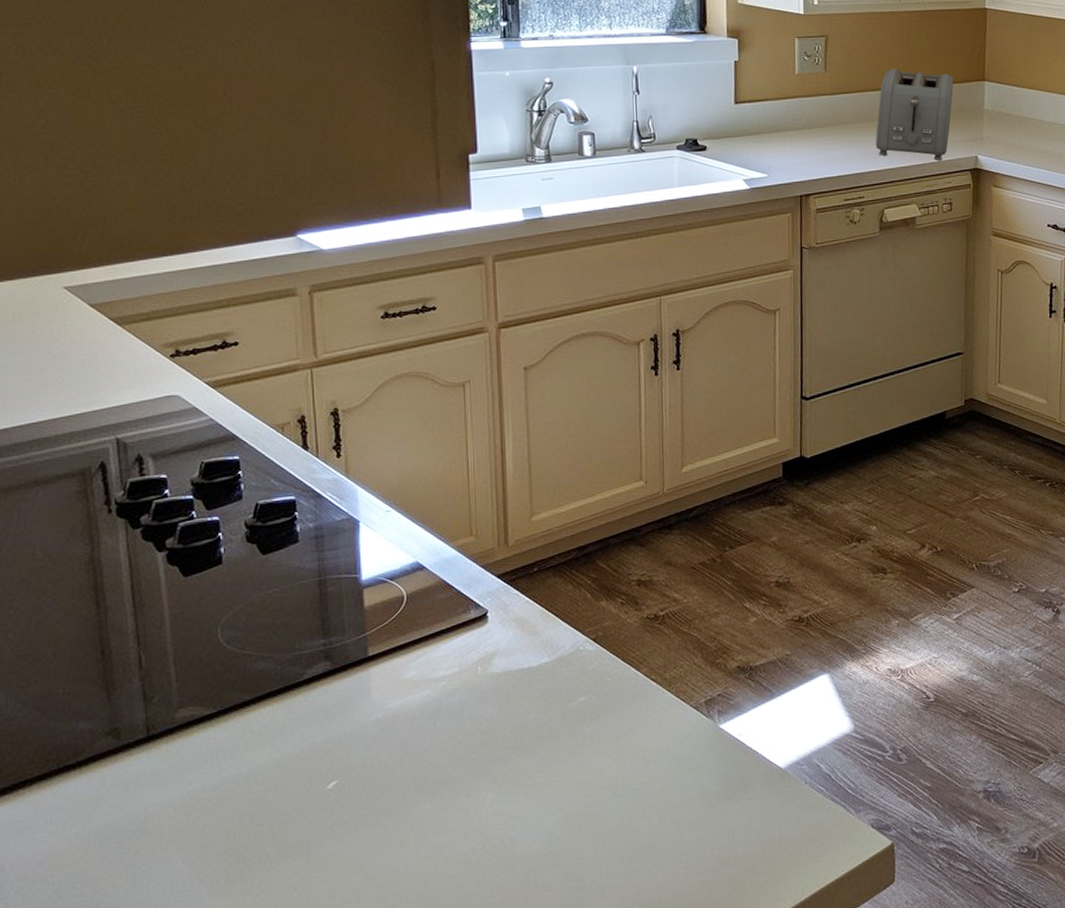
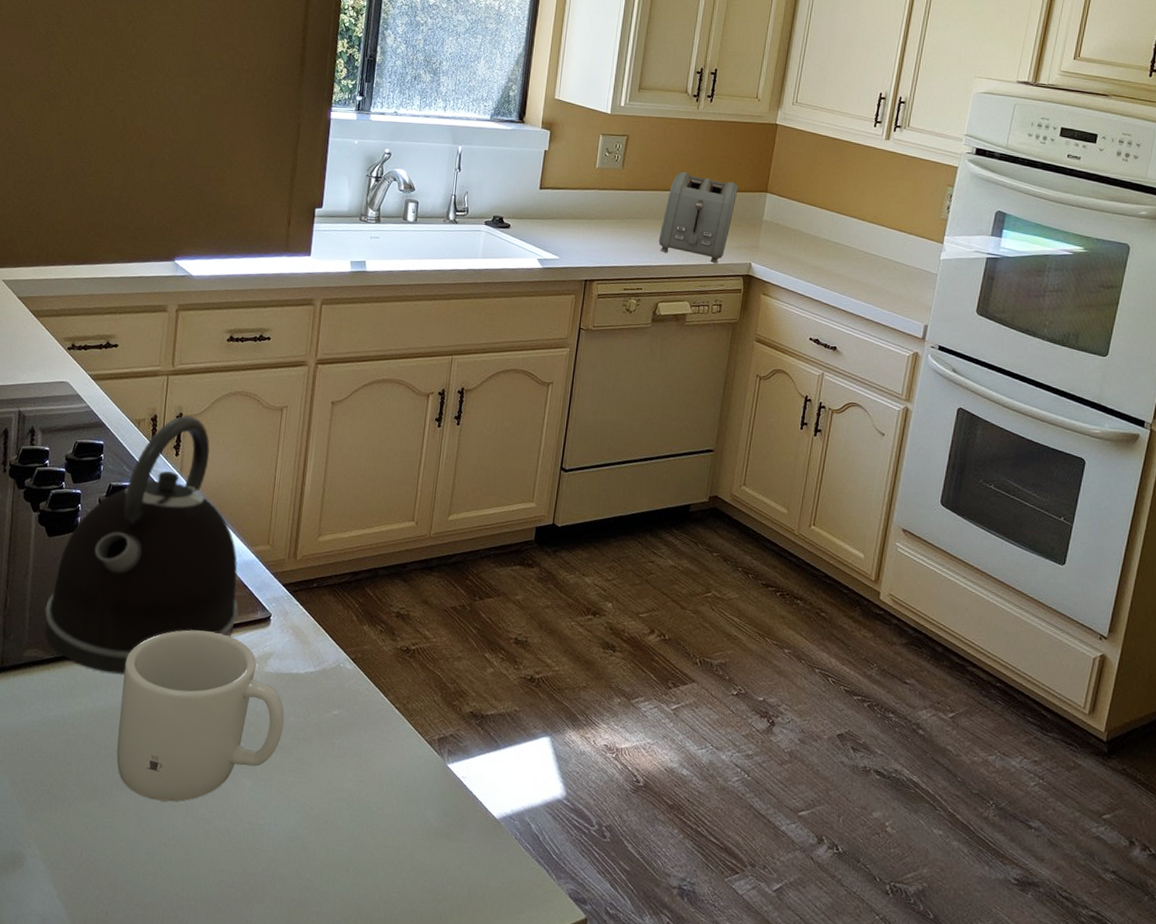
kettle: none [193,410,447,715] -> present [44,415,239,674]
mug: none [312,642,523,840] -> present [116,629,284,802]

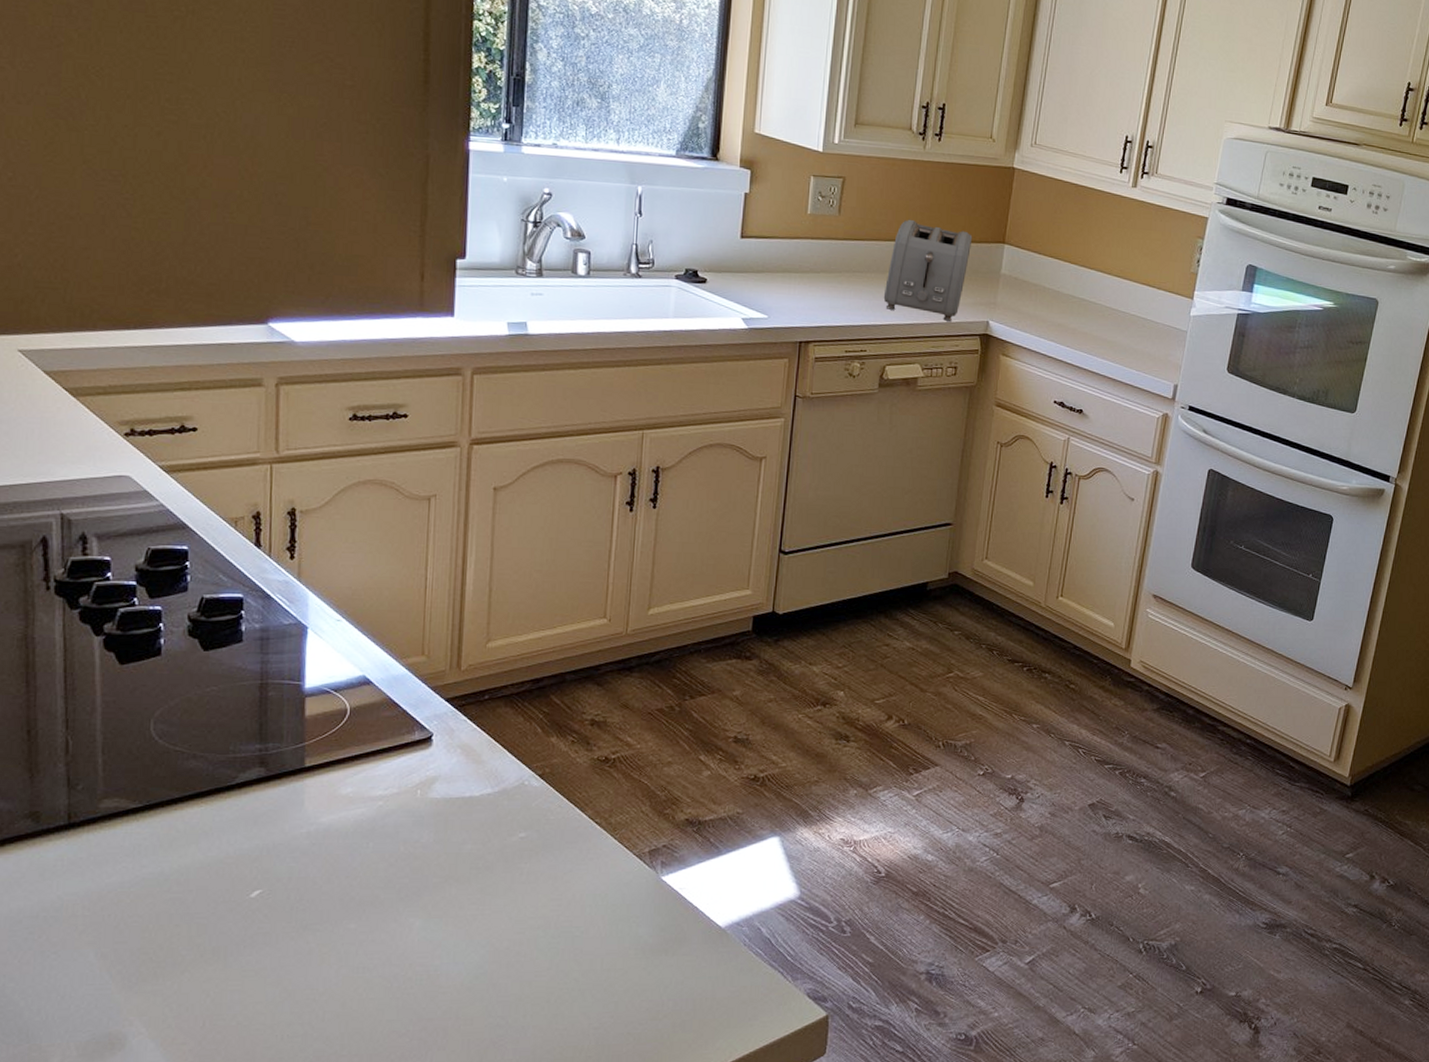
kettle: present [44,415,239,674] -> none [123,510,390,817]
mug: present [116,629,284,802] -> none [240,759,458,954]

